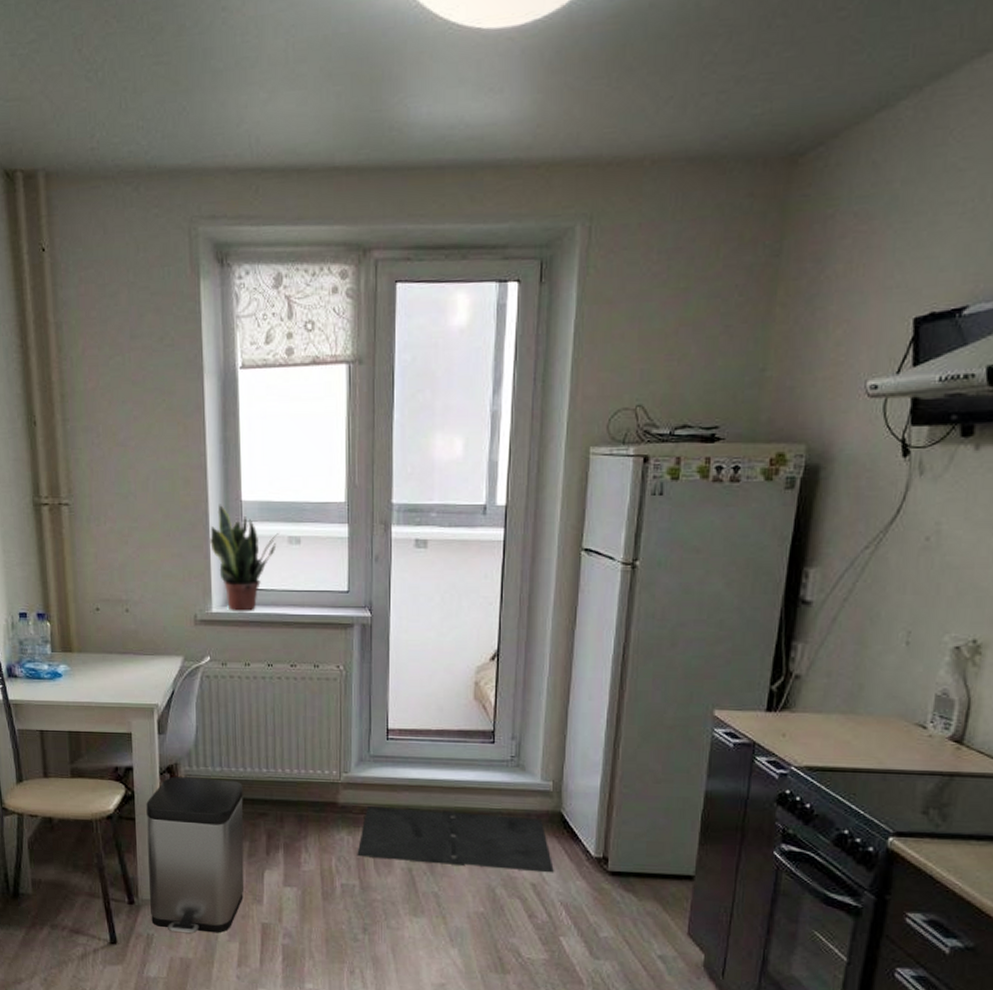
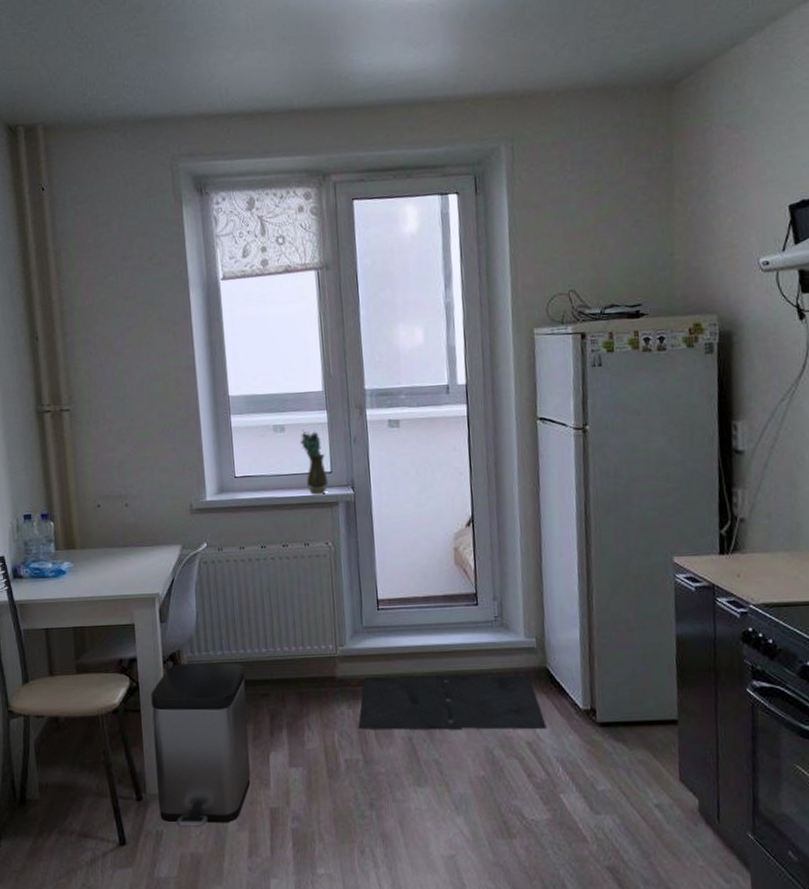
potted plant: present [210,504,279,613] -> none [201,400,265,499]
vase: none [316,543,344,615] -> present [300,429,329,495]

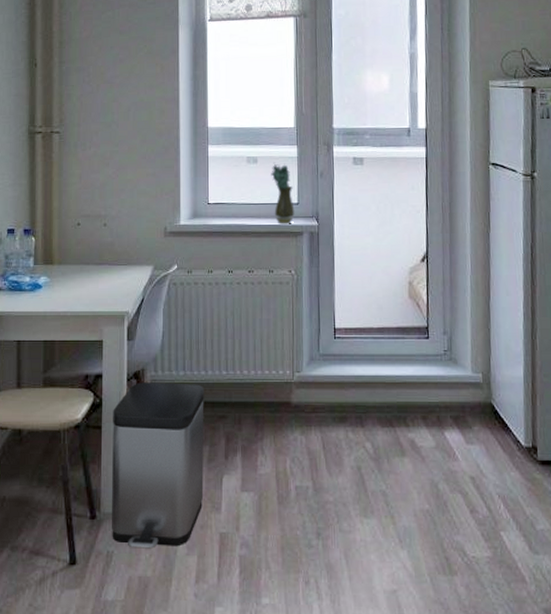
door mat: present [358,675,547,730] -> none [310,405,490,465]

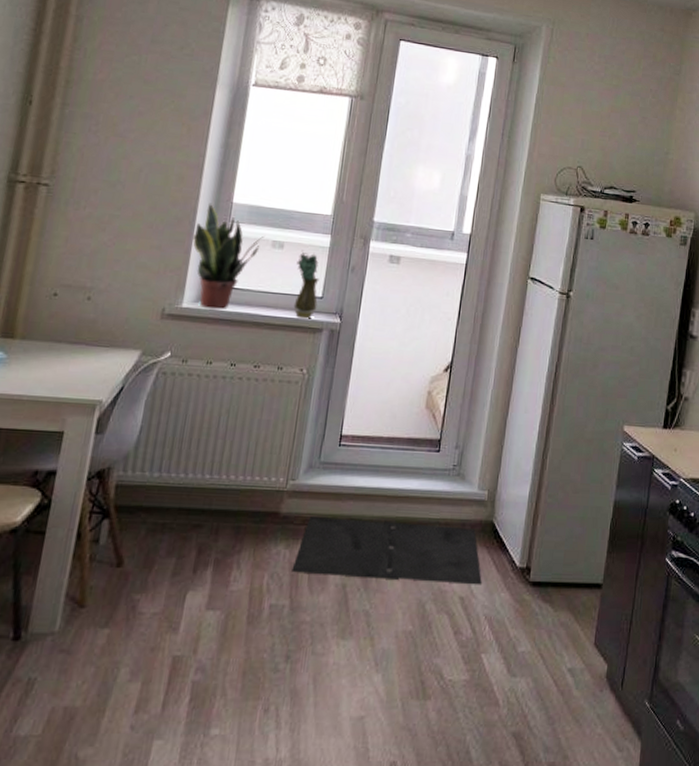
pedal bin: present [111,382,204,549] -> none [37,482,181,675]
potted plant: none [180,130,239,224] -> present [193,203,264,310]
door mat: none [310,405,490,465] -> present [291,517,482,585]

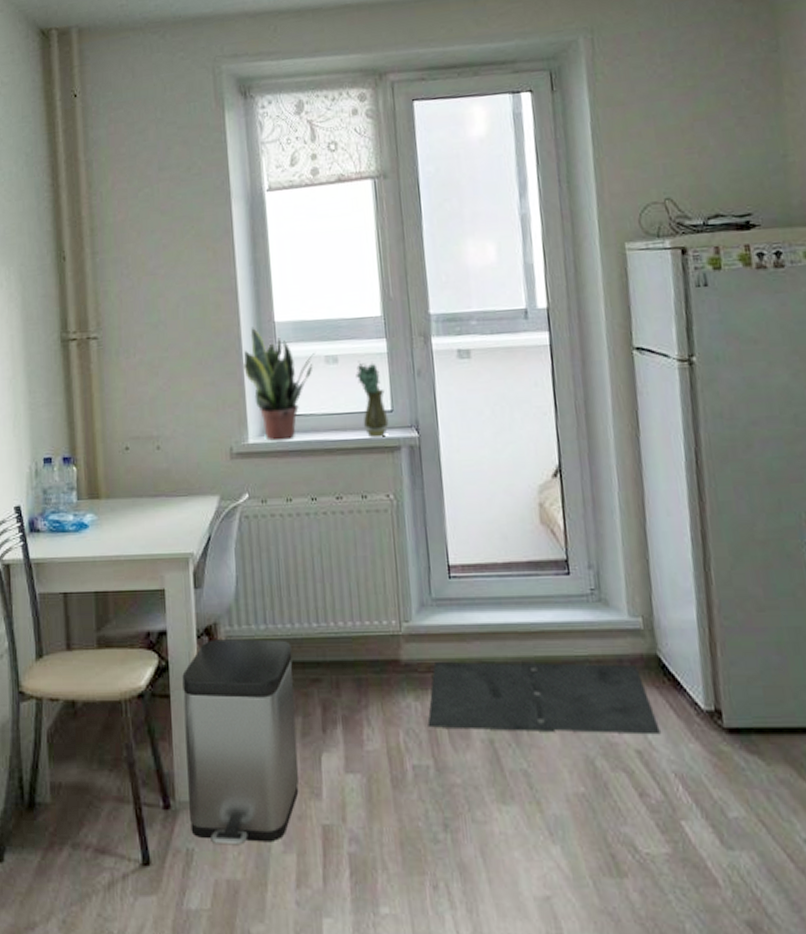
pedal bin: none [37,482,181,675] -> present [182,639,299,845]

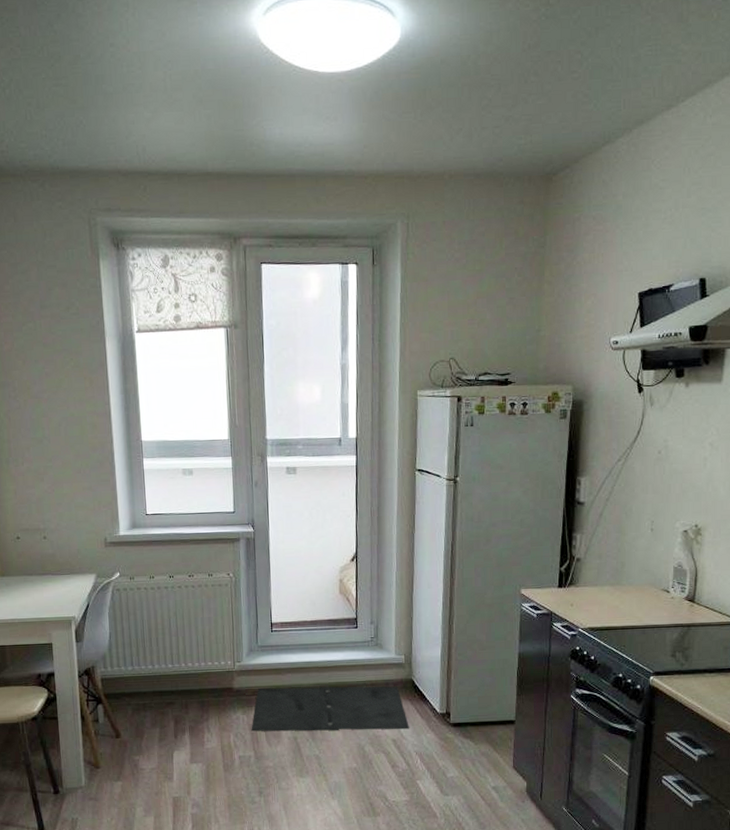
pedal bin: present [182,639,299,845] -> none [67,677,157,815]
potted plant: present [243,326,315,442] -> none [116,444,175,534]
vase: present [356,360,389,438] -> none [207,473,231,532]

